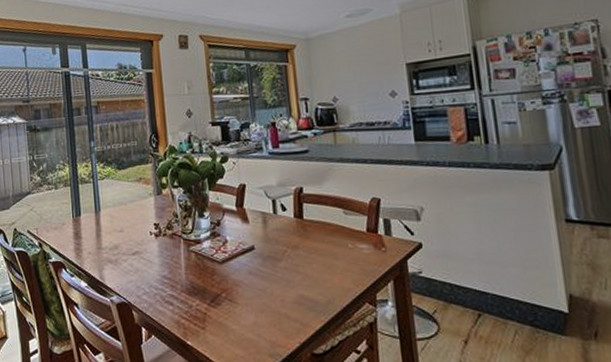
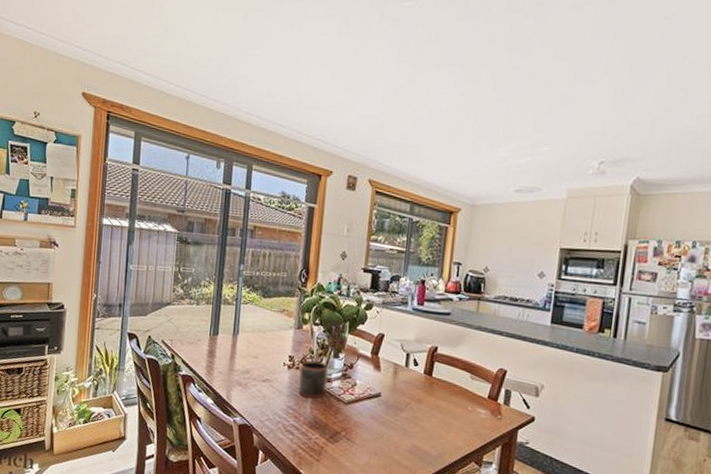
mug: none [167,224,198,264] -> present [298,360,329,399]

